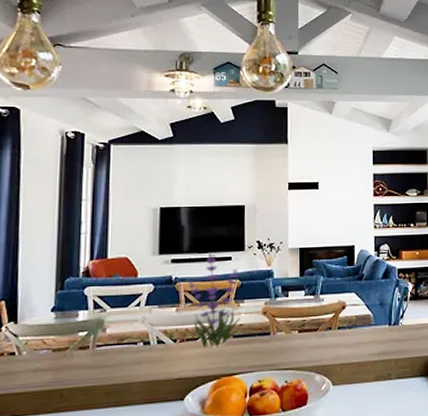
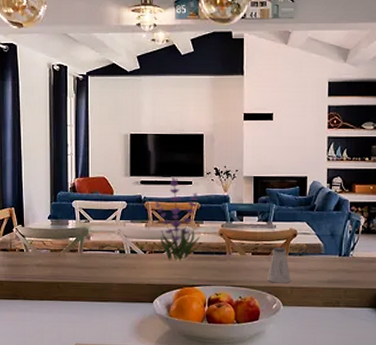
saltshaker: none [316,322,340,362] -> present [268,247,291,283]

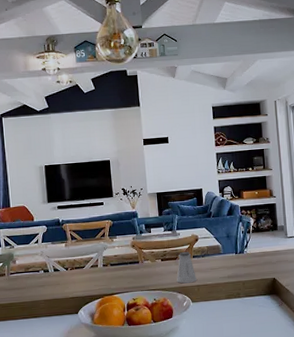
plant: present [155,177,202,260] -> none [72,200,117,274]

